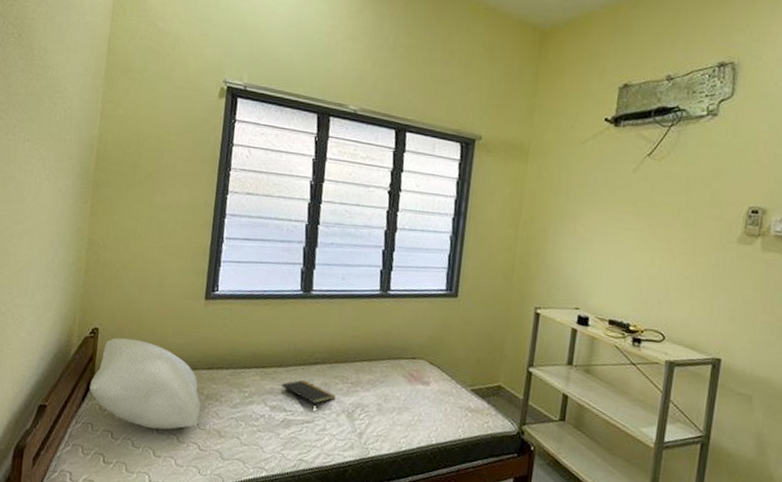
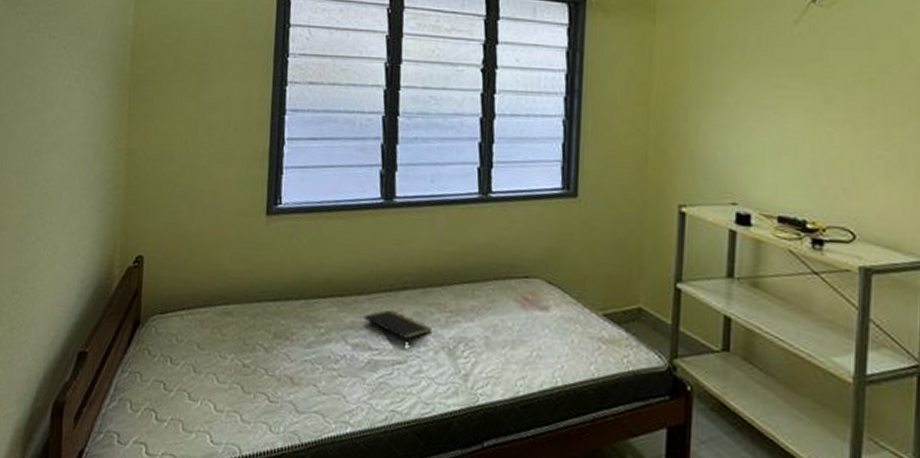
pillow: present [89,337,201,430] -> none [136,266,268,378]

